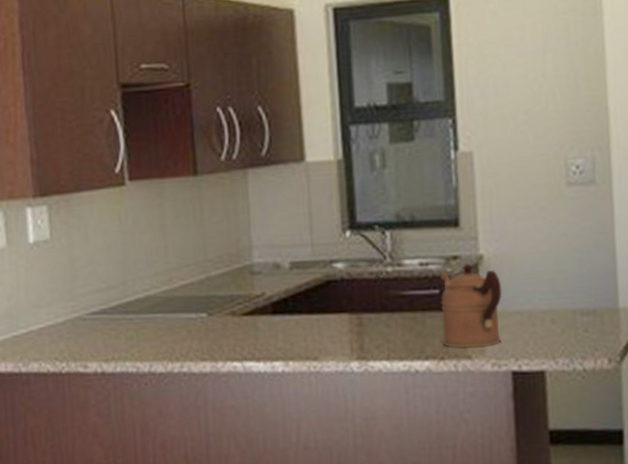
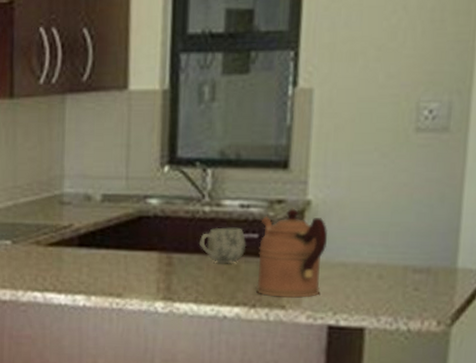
mug: none [385,285,430,320] -> present [198,227,247,264]

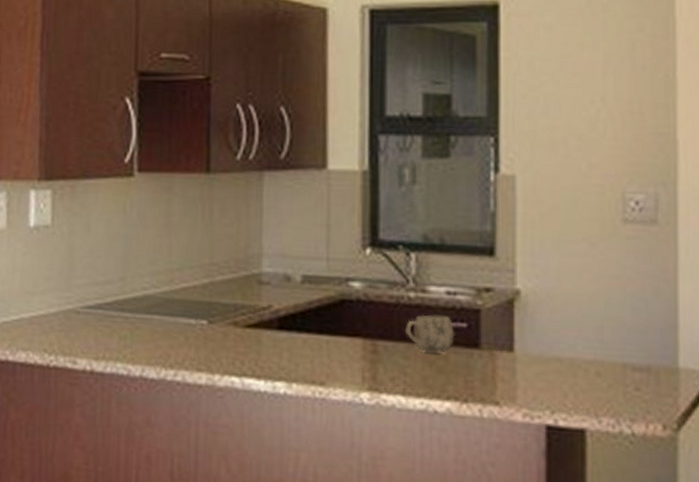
coffeepot: present [255,208,328,298] -> none [467,297,540,394]

